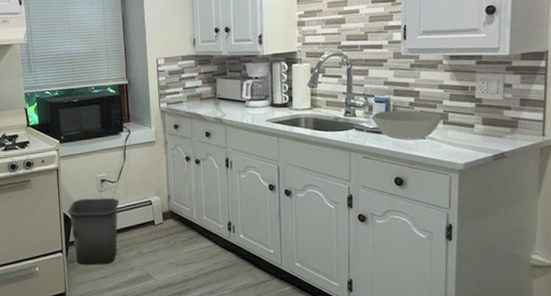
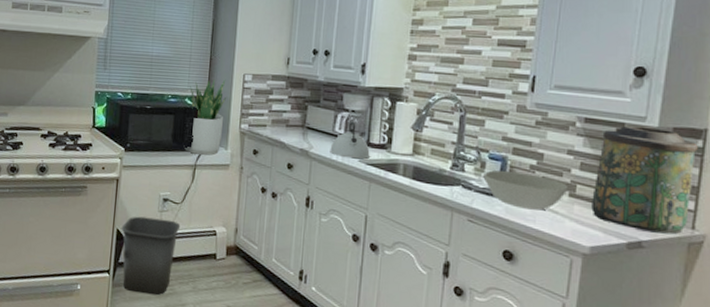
planter: none [110,66,145,137] -> present [184,79,227,156]
kettle: none [240,87,275,120] -> present [329,121,370,160]
canister: none [461,56,542,144] -> present [591,125,698,234]

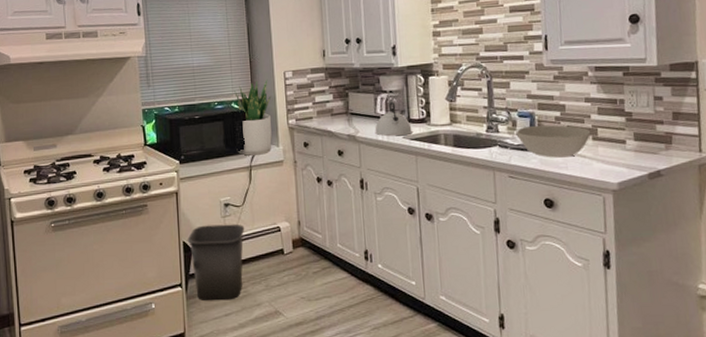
canister: present [591,125,698,234] -> none [612,67,695,161]

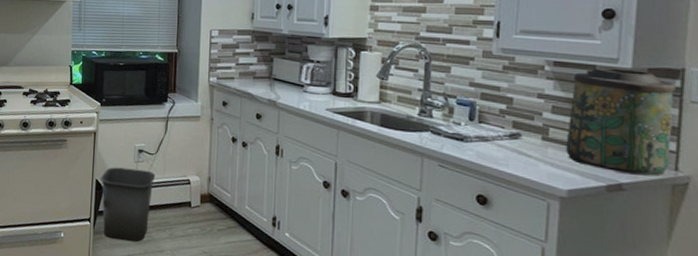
planter: present [234,80,272,157] -> none [157,35,196,109]
kettle: present [375,101,412,137] -> none [297,71,337,108]
bowl: present [516,125,591,159] -> none [452,115,541,155]
canister: none [612,67,695,161] -> present [566,67,676,176]

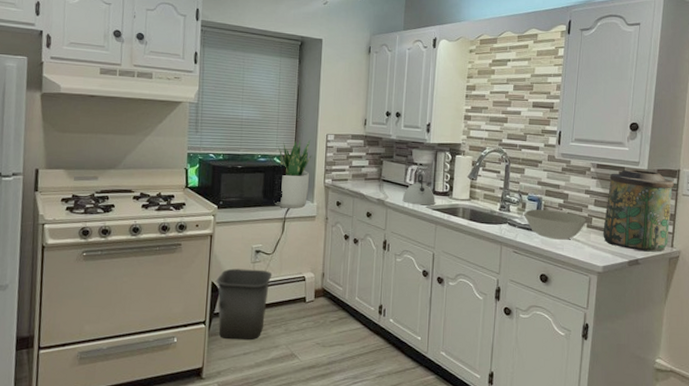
planter: none [157,35,196,109] -> present [274,139,312,210]
kettle: none [297,71,337,108] -> present [402,173,435,206]
bowl: none [452,115,541,155] -> present [524,209,587,241]

